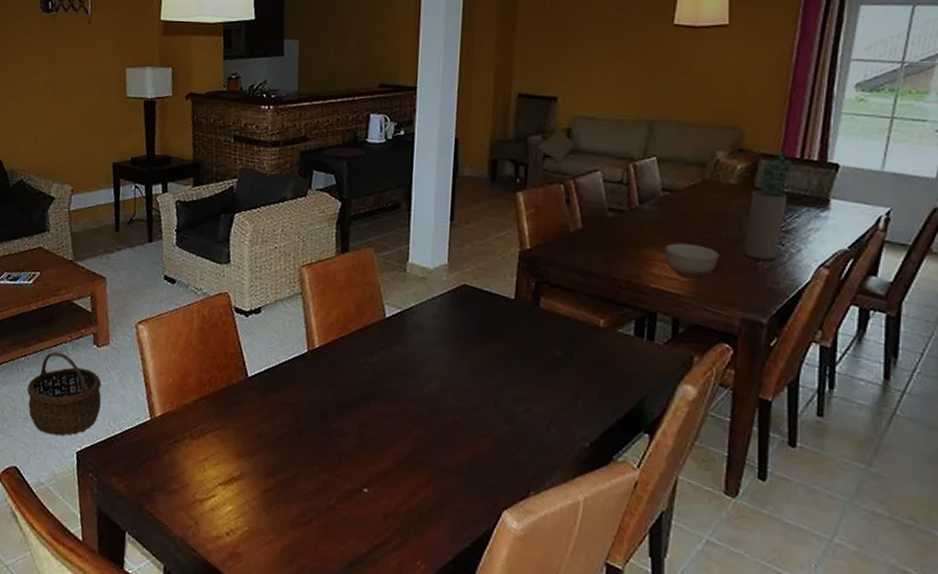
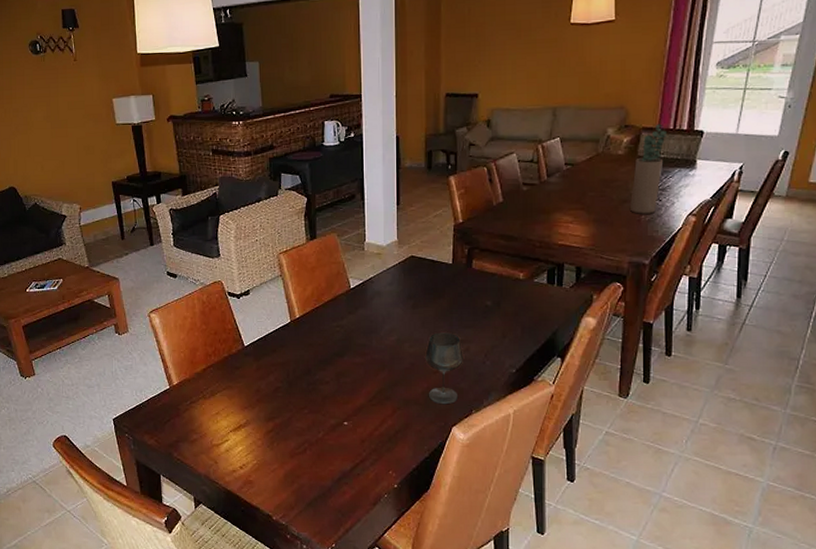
wicker basket: present [26,351,102,436] -> none [65,342,128,408]
wine glass: none [473,384,522,480] -> present [425,332,463,405]
bowl: present [665,243,720,279] -> none [569,206,612,234]

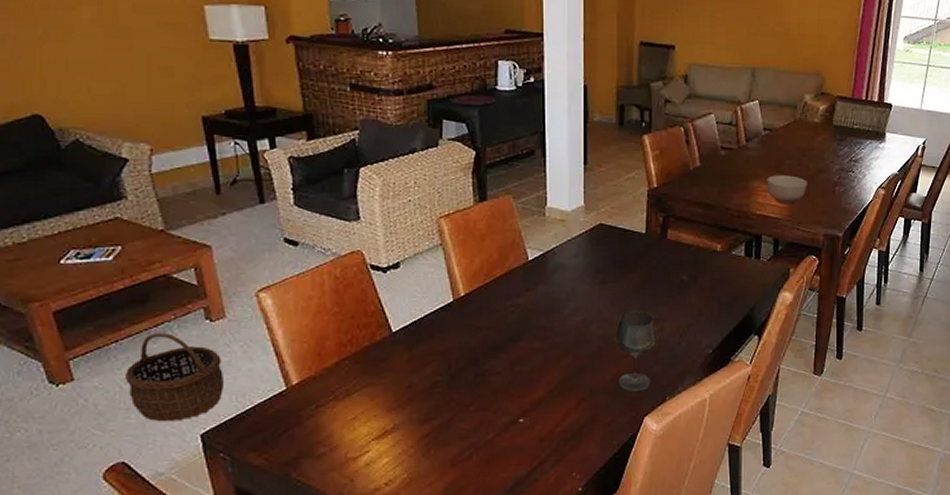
wicker basket: none [65,342,128,408] -> present [124,332,223,422]
bowl: none [569,206,612,234] -> present [767,175,808,204]
vase: present [629,120,668,214] -> none [825,90,860,185]

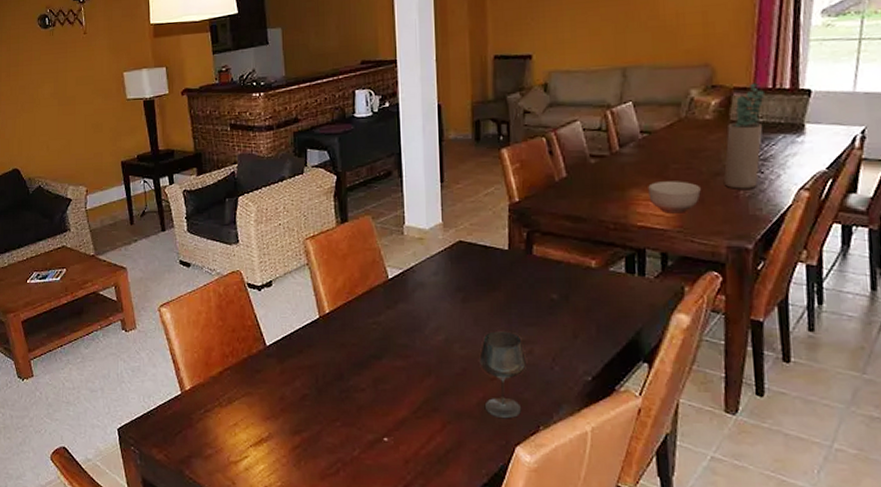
wicker basket: present [124,332,223,422] -> none [66,339,134,416]
vase: none [825,90,860,185] -> present [723,78,766,189]

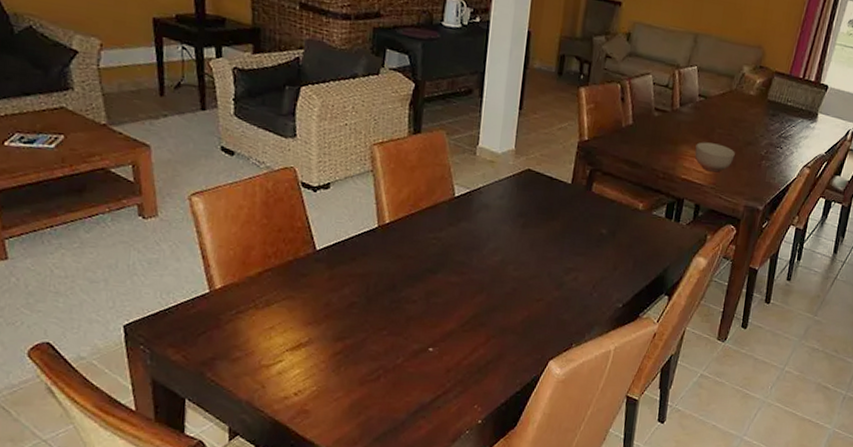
wine glass: present [479,331,526,419] -> none [528,257,571,336]
vase: present [723,78,766,189] -> none [752,67,797,160]

